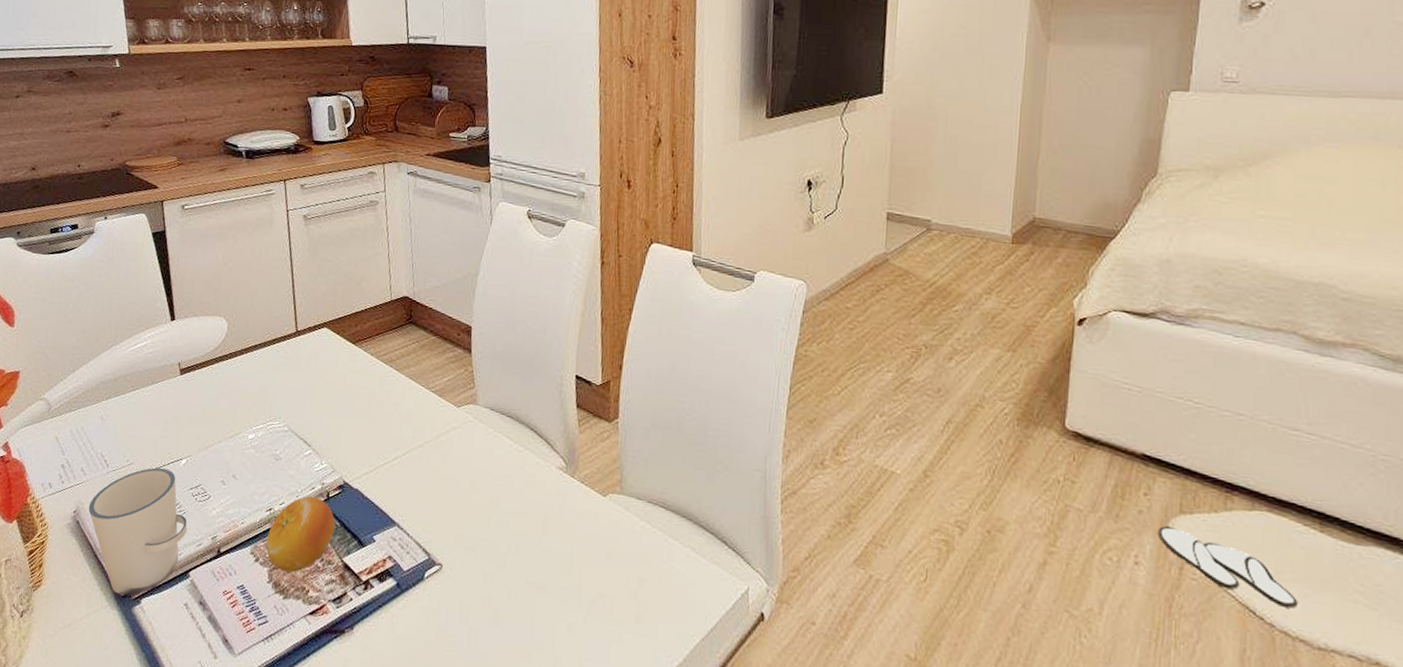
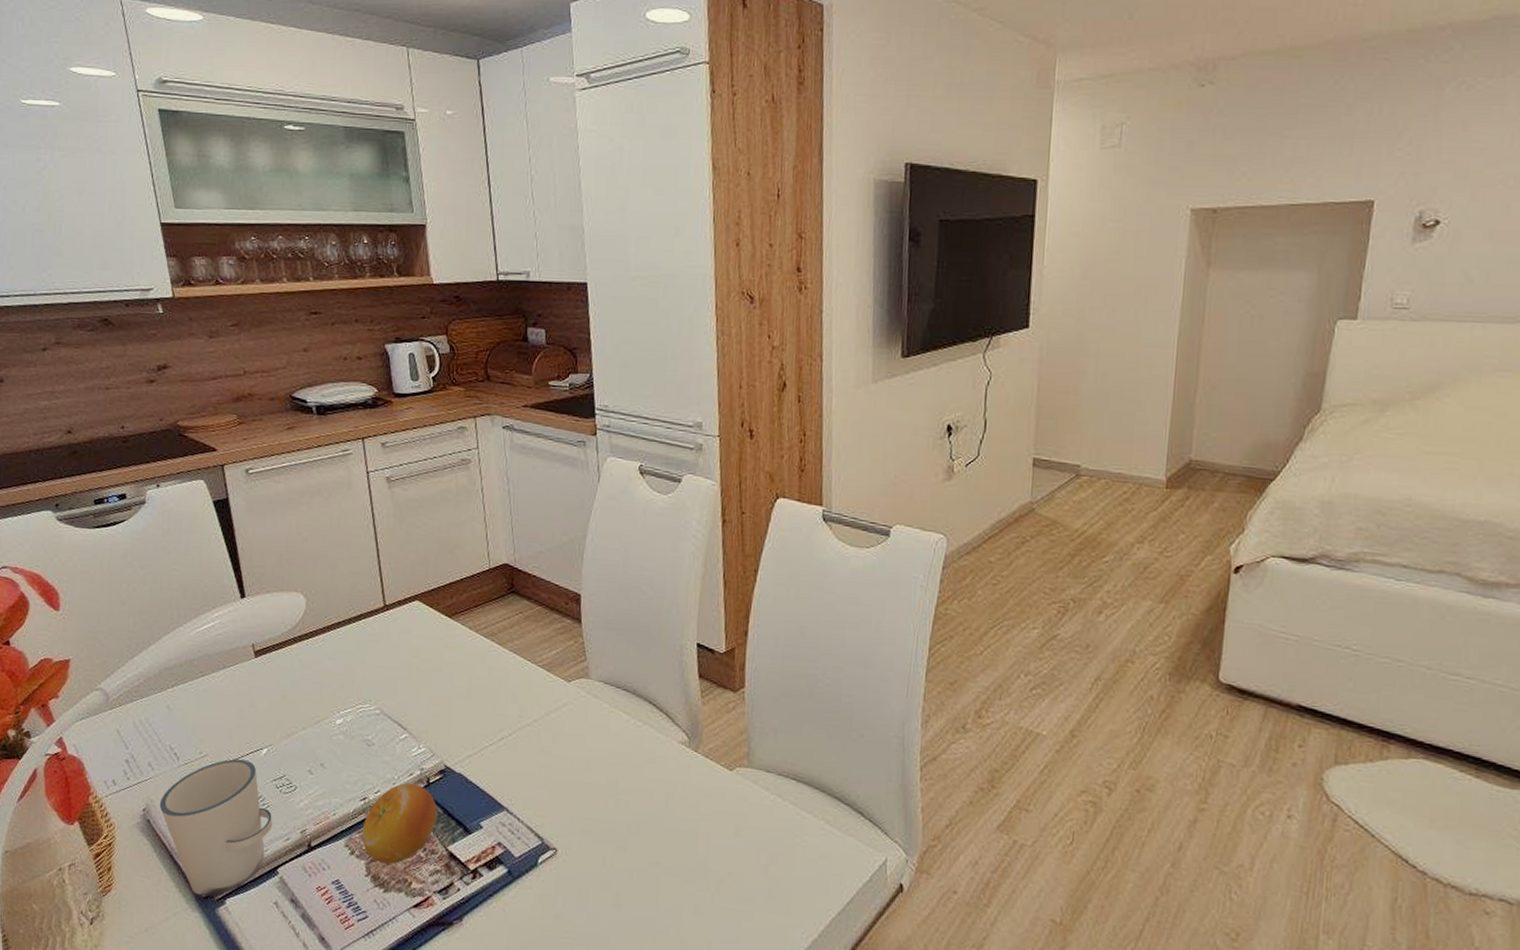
slippers: present [1158,526,1298,609] -> none [1312,778,1451,855]

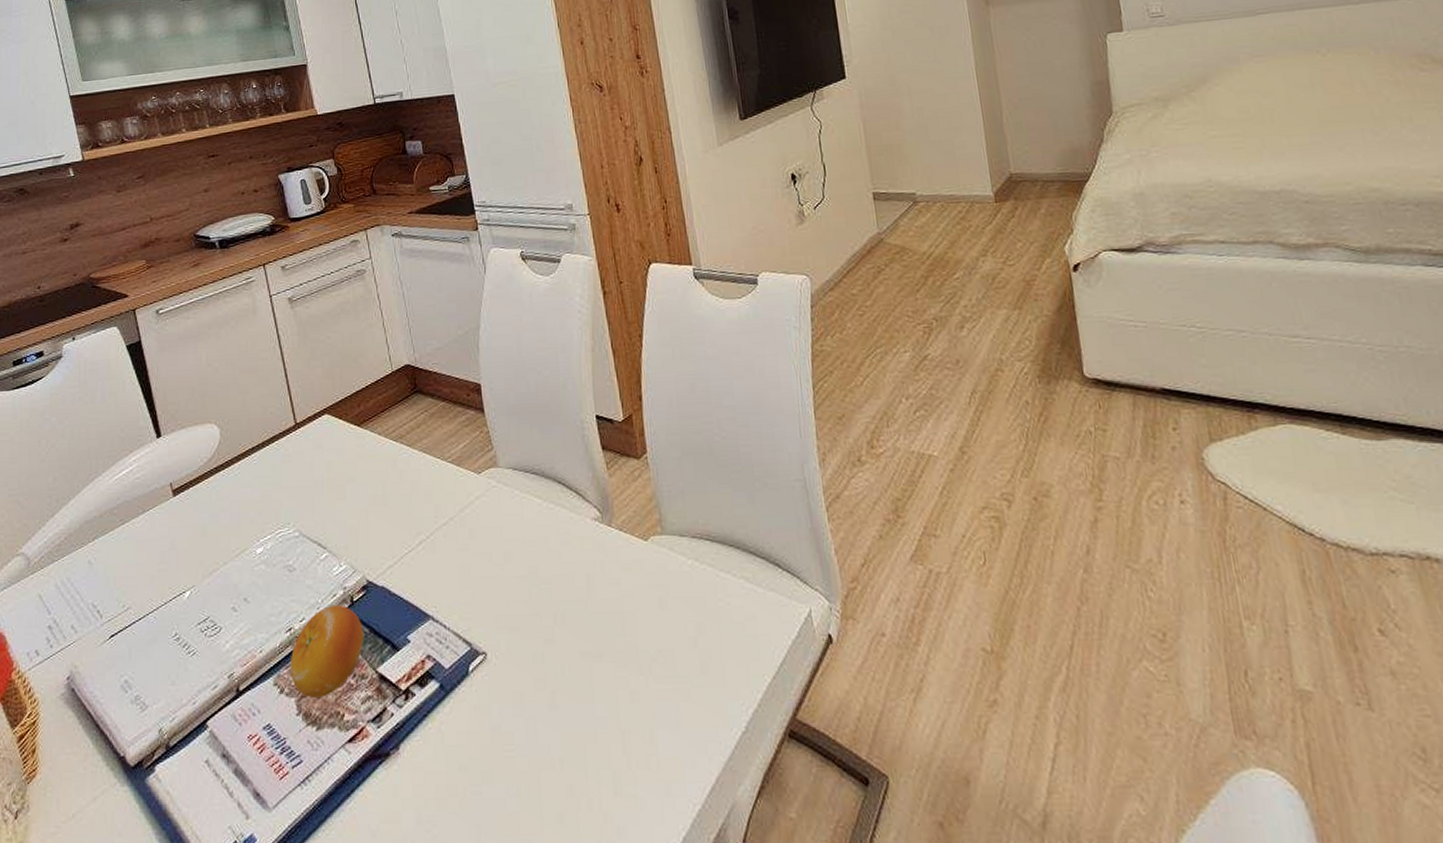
cup: present [159,758,273,897] -> none [83,606,200,766]

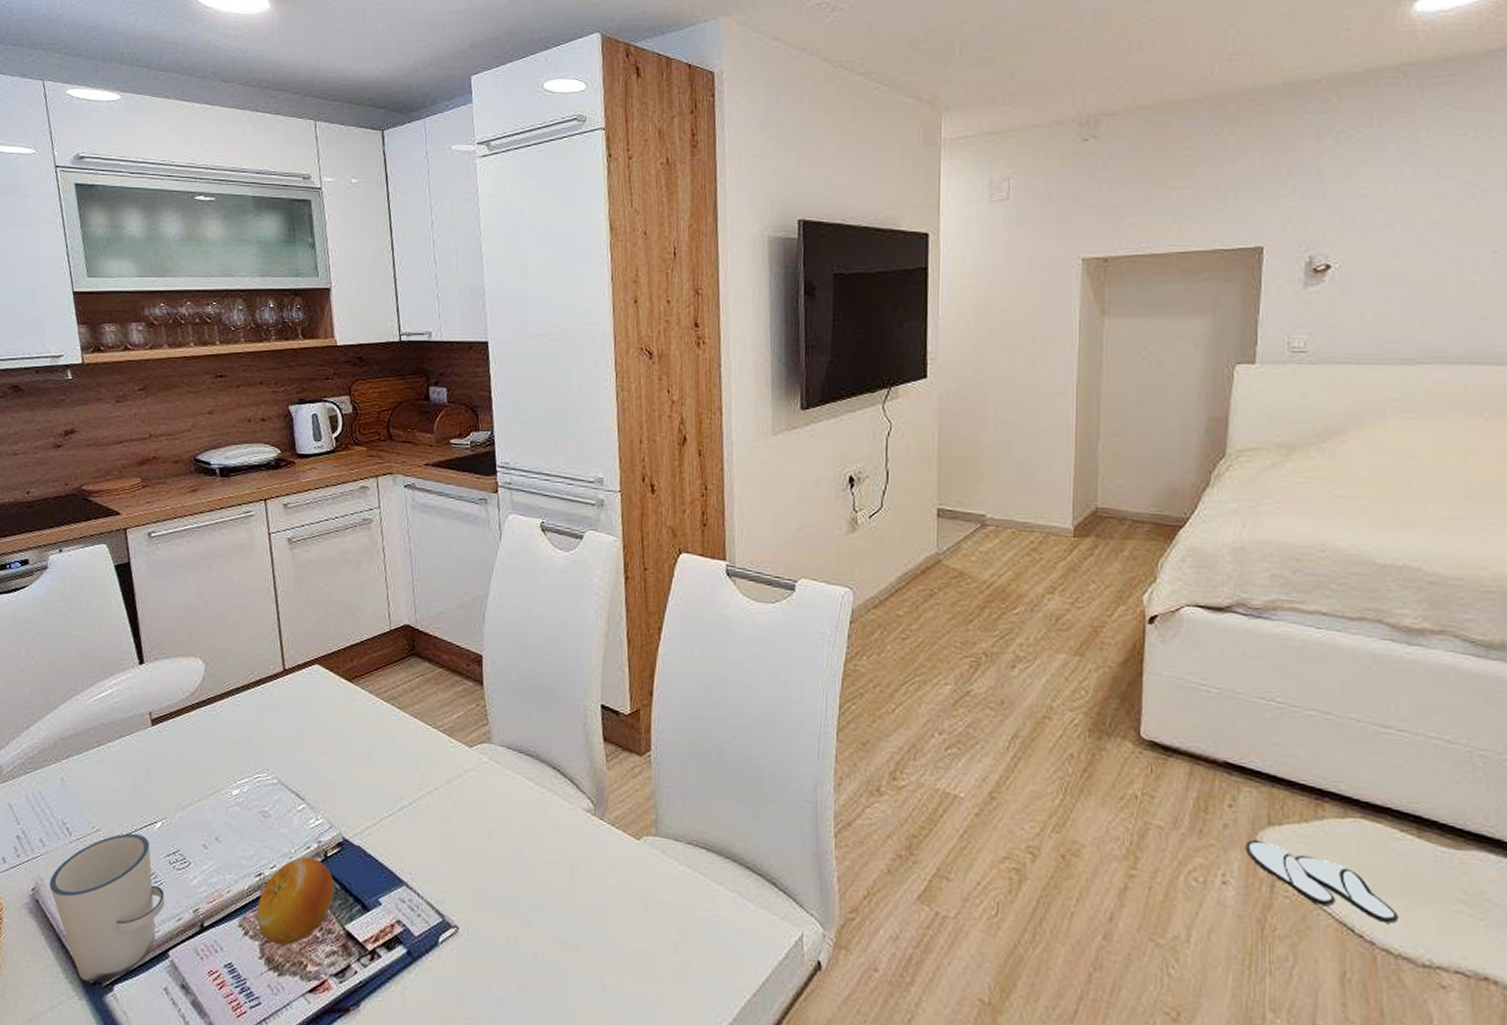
cup: none [83,606,200,766] -> present [49,833,165,983]
slippers: none [1194,458,1341,518] -> present [1246,840,1398,923]

